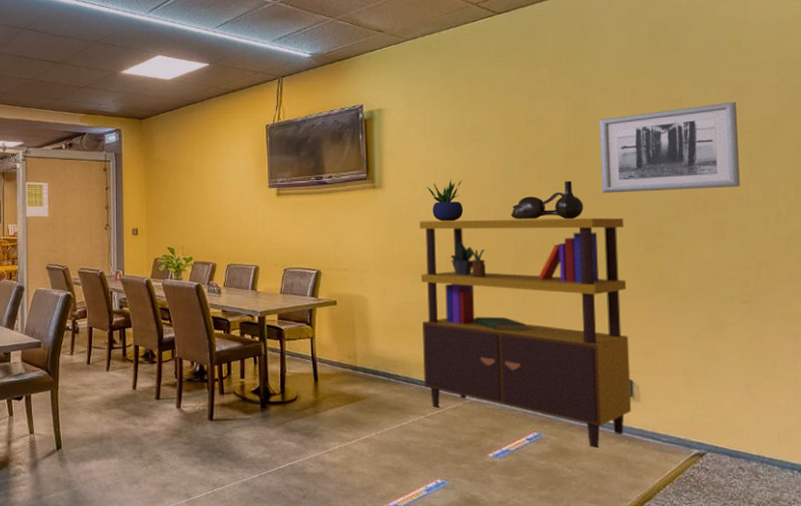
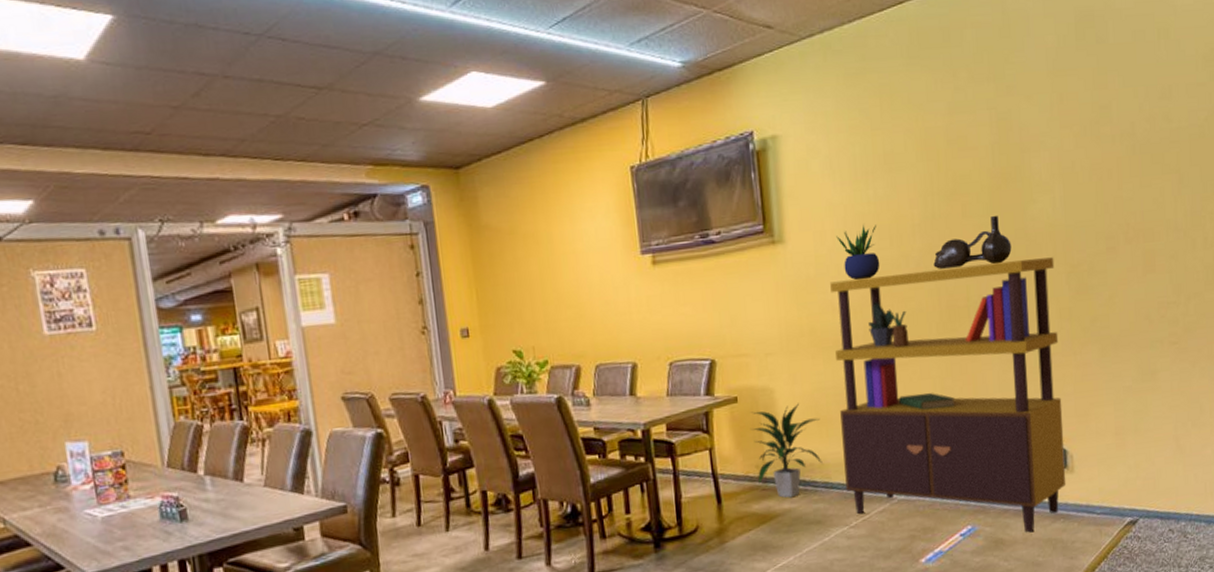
indoor plant: none [346,311,405,386] -> present [751,403,823,498]
wall art: present [599,101,741,193] -> none [1026,105,1170,228]

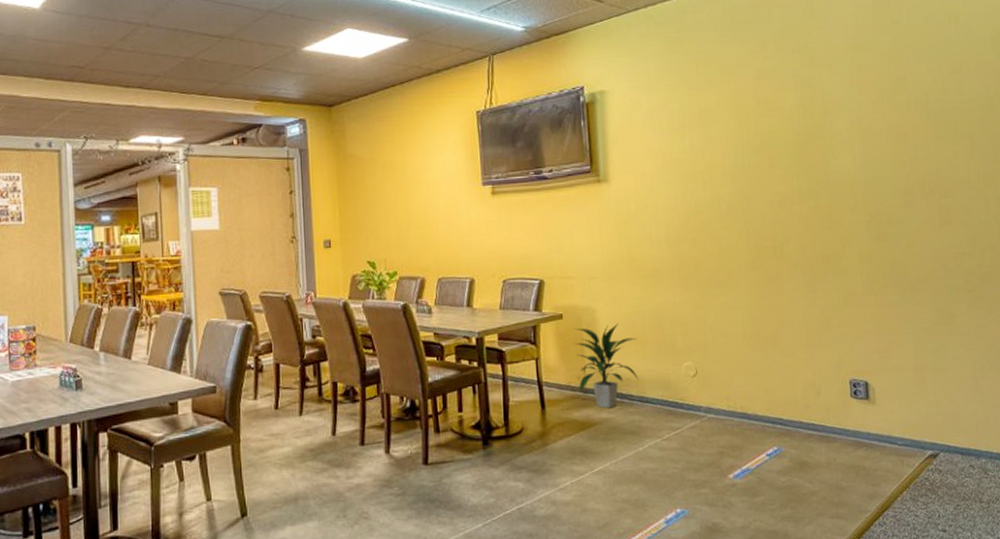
bookcase: present [830,257,1066,533] -> none [649,207,868,458]
potted plant: present [836,225,880,281] -> none [655,170,695,218]
decorative vase: present [933,215,1012,270] -> none [743,167,815,213]

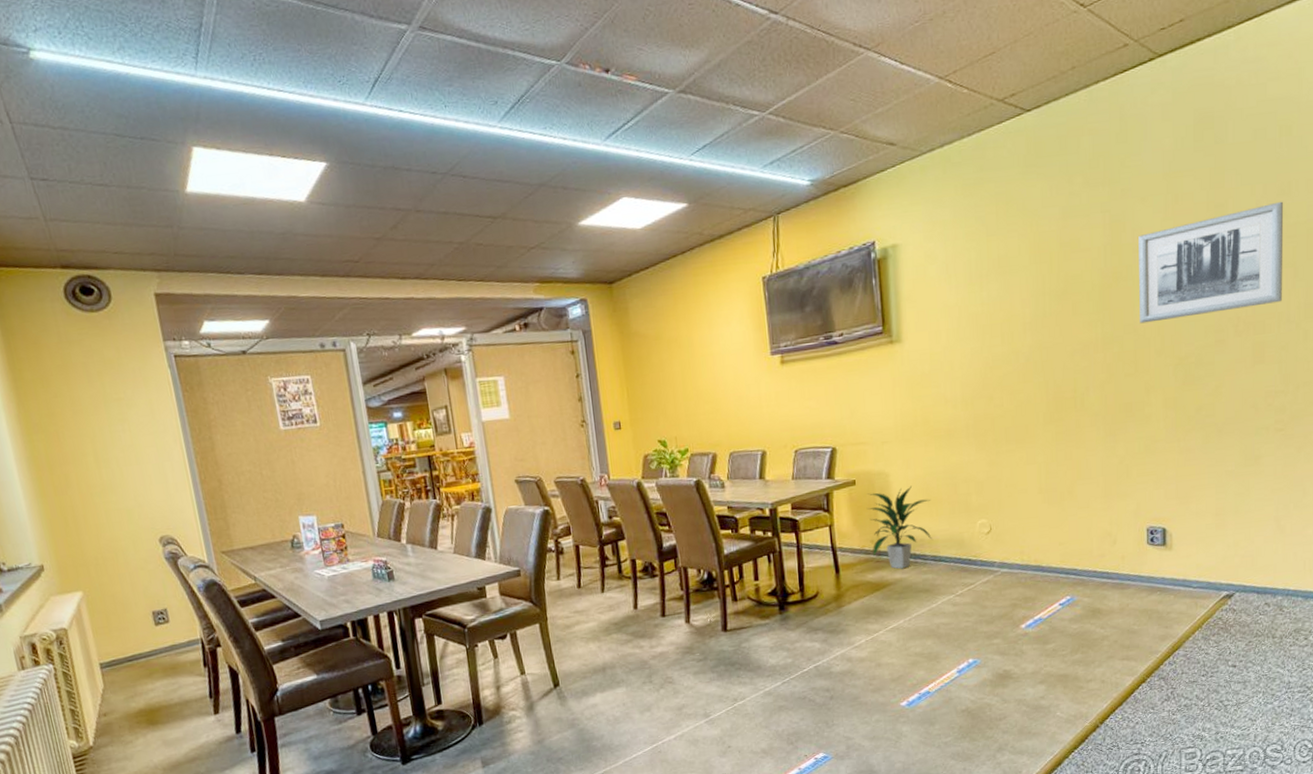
wall art: none [828,79,963,181] -> present [1138,201,1284,324]

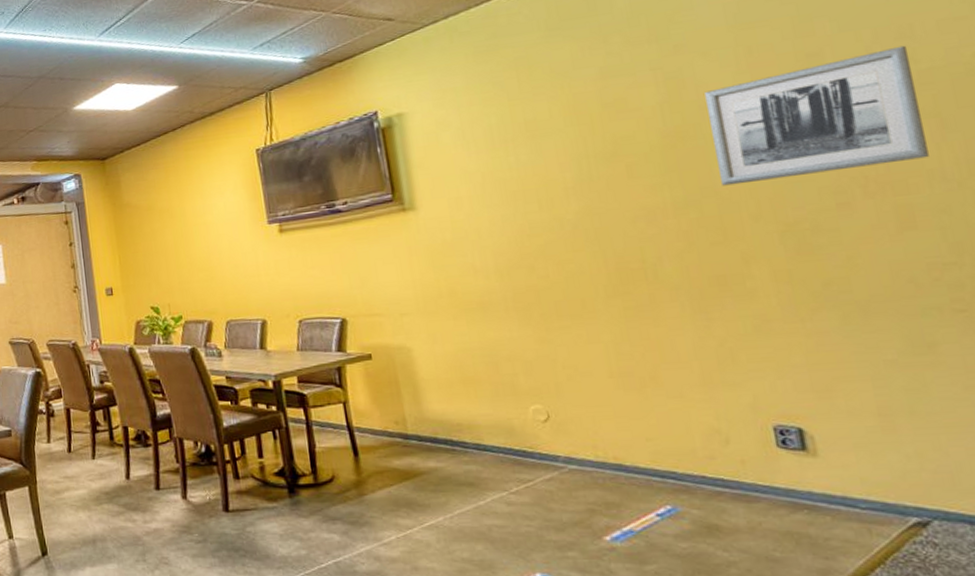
indoor plant: present [868,485,932,569] -> none [387,362,472,457]

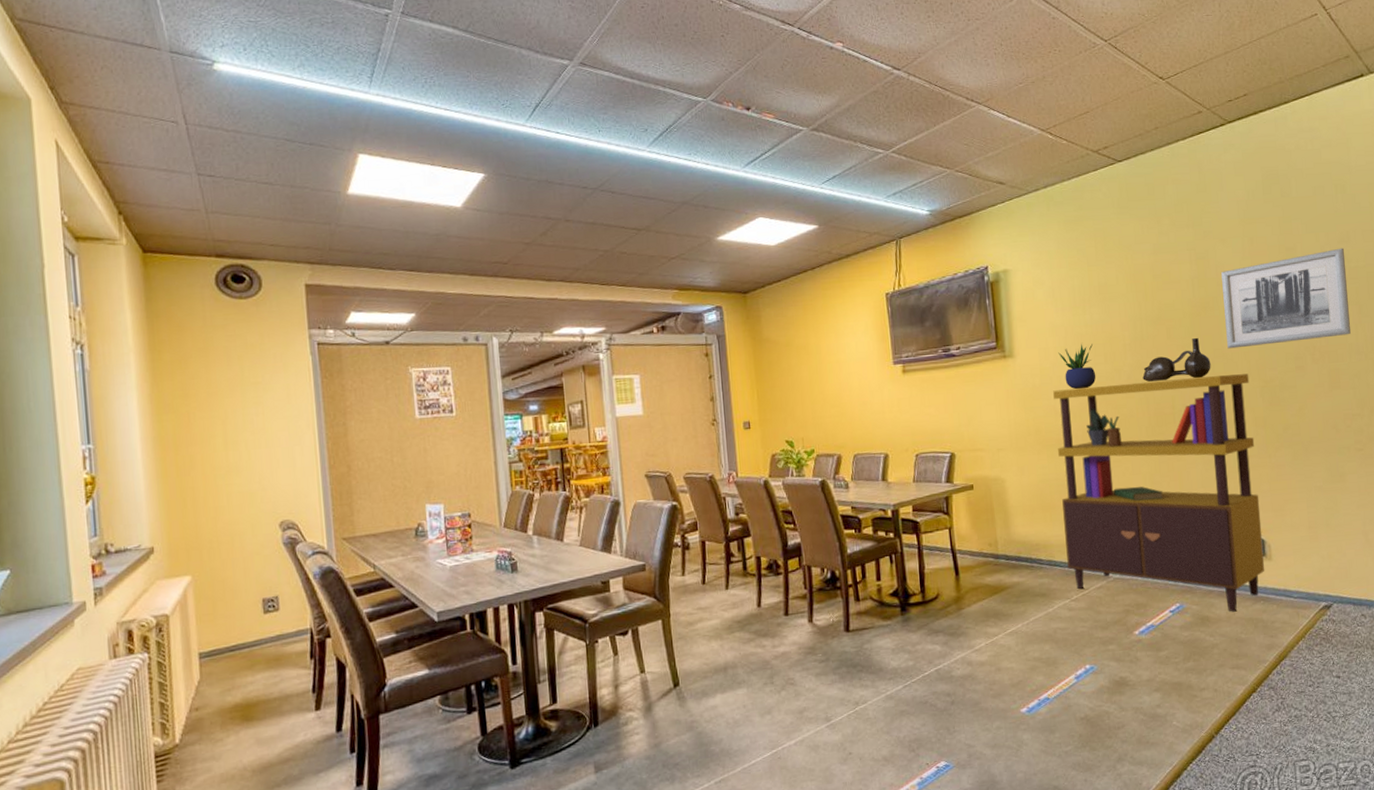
bookcase: none [470,215,808,522] -> present [1053,373,1265,612]
potted plant: none [474,190,529,244] -> present [1058,343,1096,390]
decorative vase: none [595,174,698,232] -> present [1142,337,1211,383]

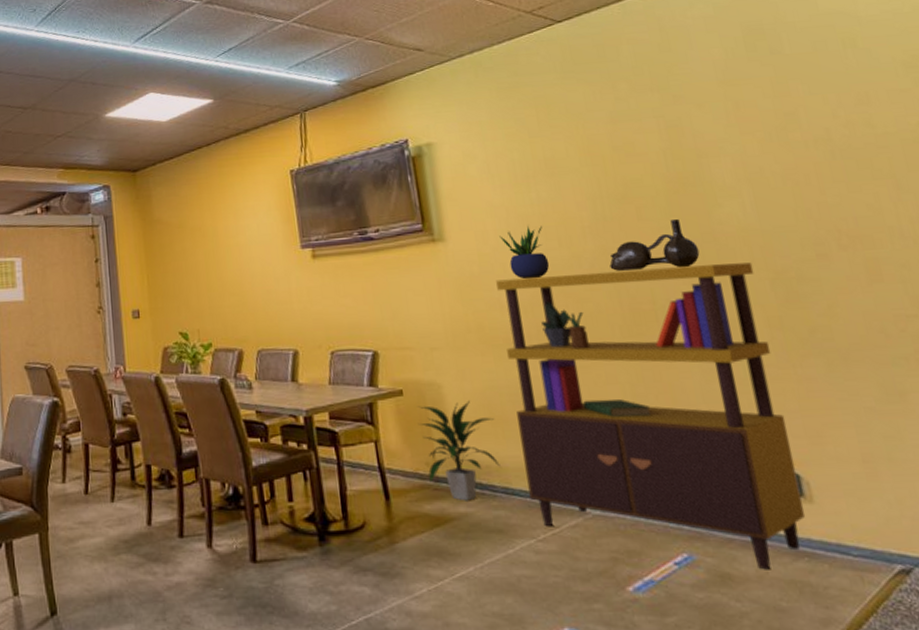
indoor plant: none [985,491,1047,573] -> present [418,400,501,501]
wall art: present [1221,248,1351,349] -> none [701,111,889,233]

